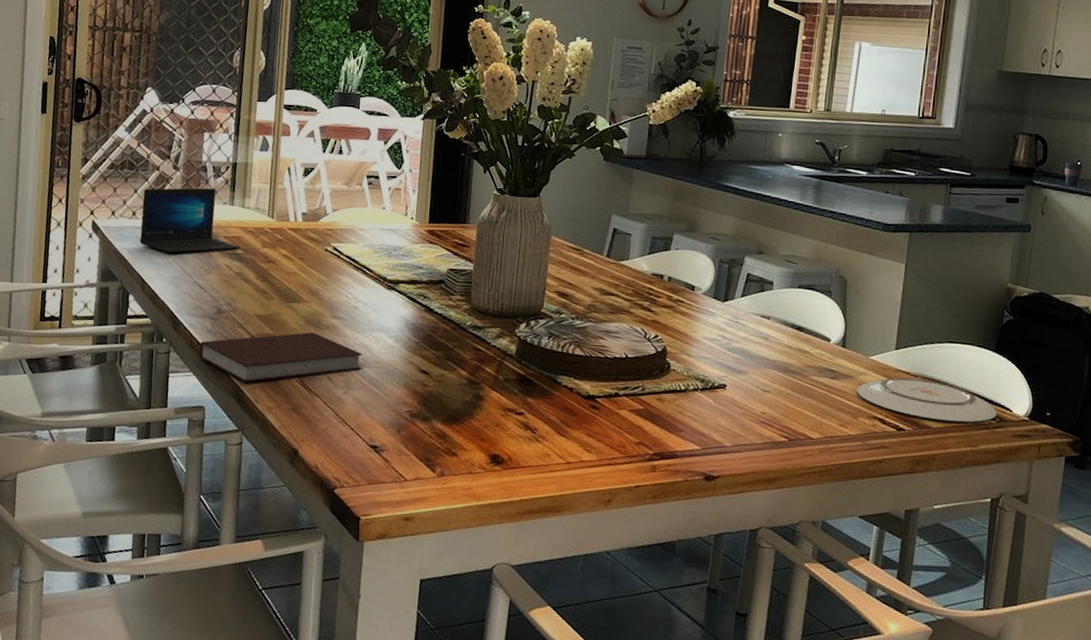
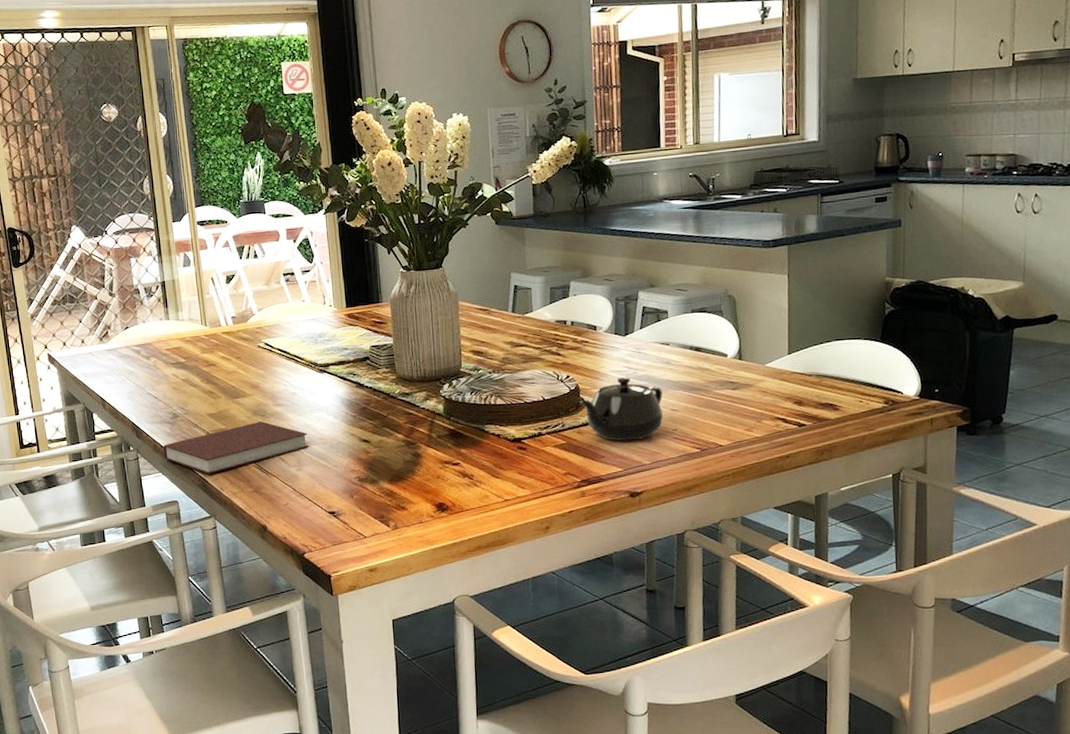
laptop: present [139,188,240,254] -> none [88,308,182,372]
teapot: none [665,346,756,418] -> present [580,377,663,441]
plate: present [857,377,997,423] -> none [757,377,889,412]

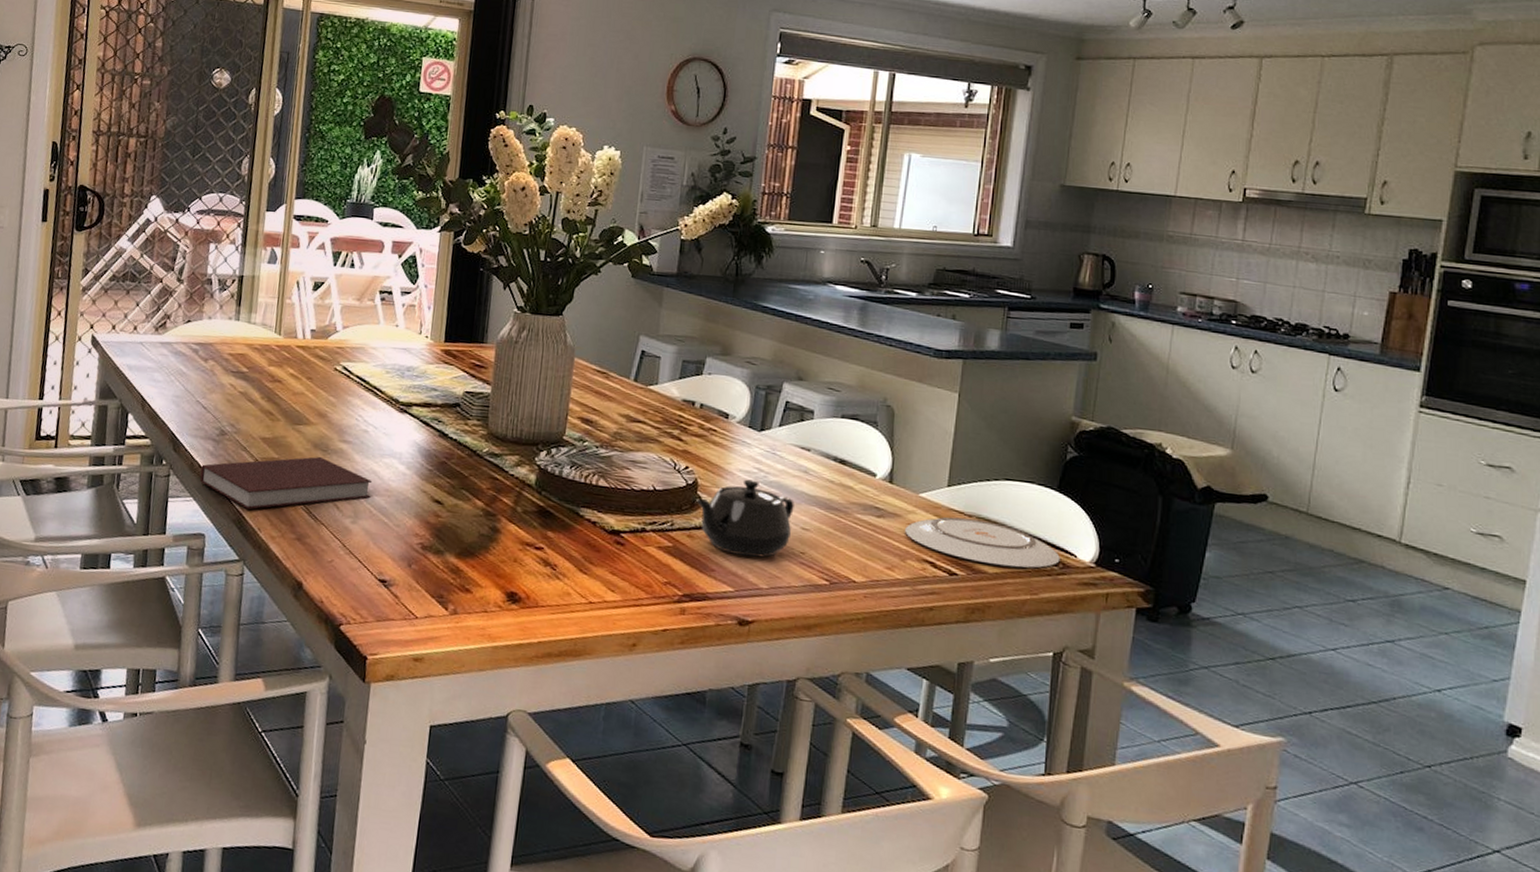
plate: none [757,377,889,412] -> present [905,517,1060,569]

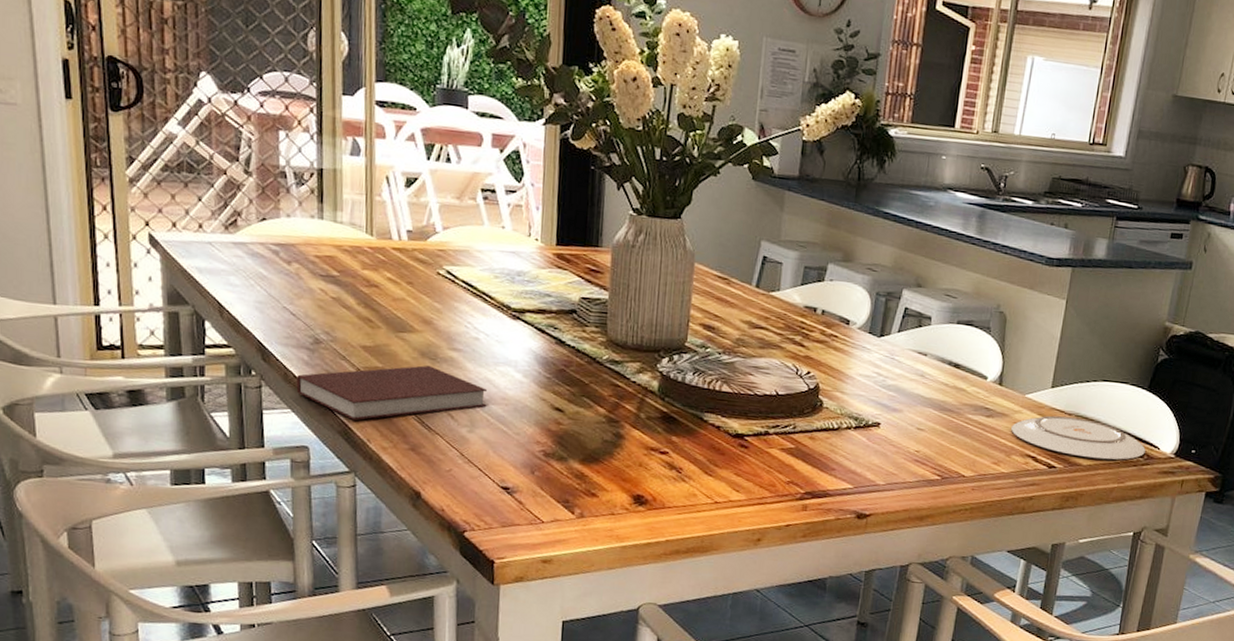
teapot: present [696,479,794,558] -> none [818,383,911,457]

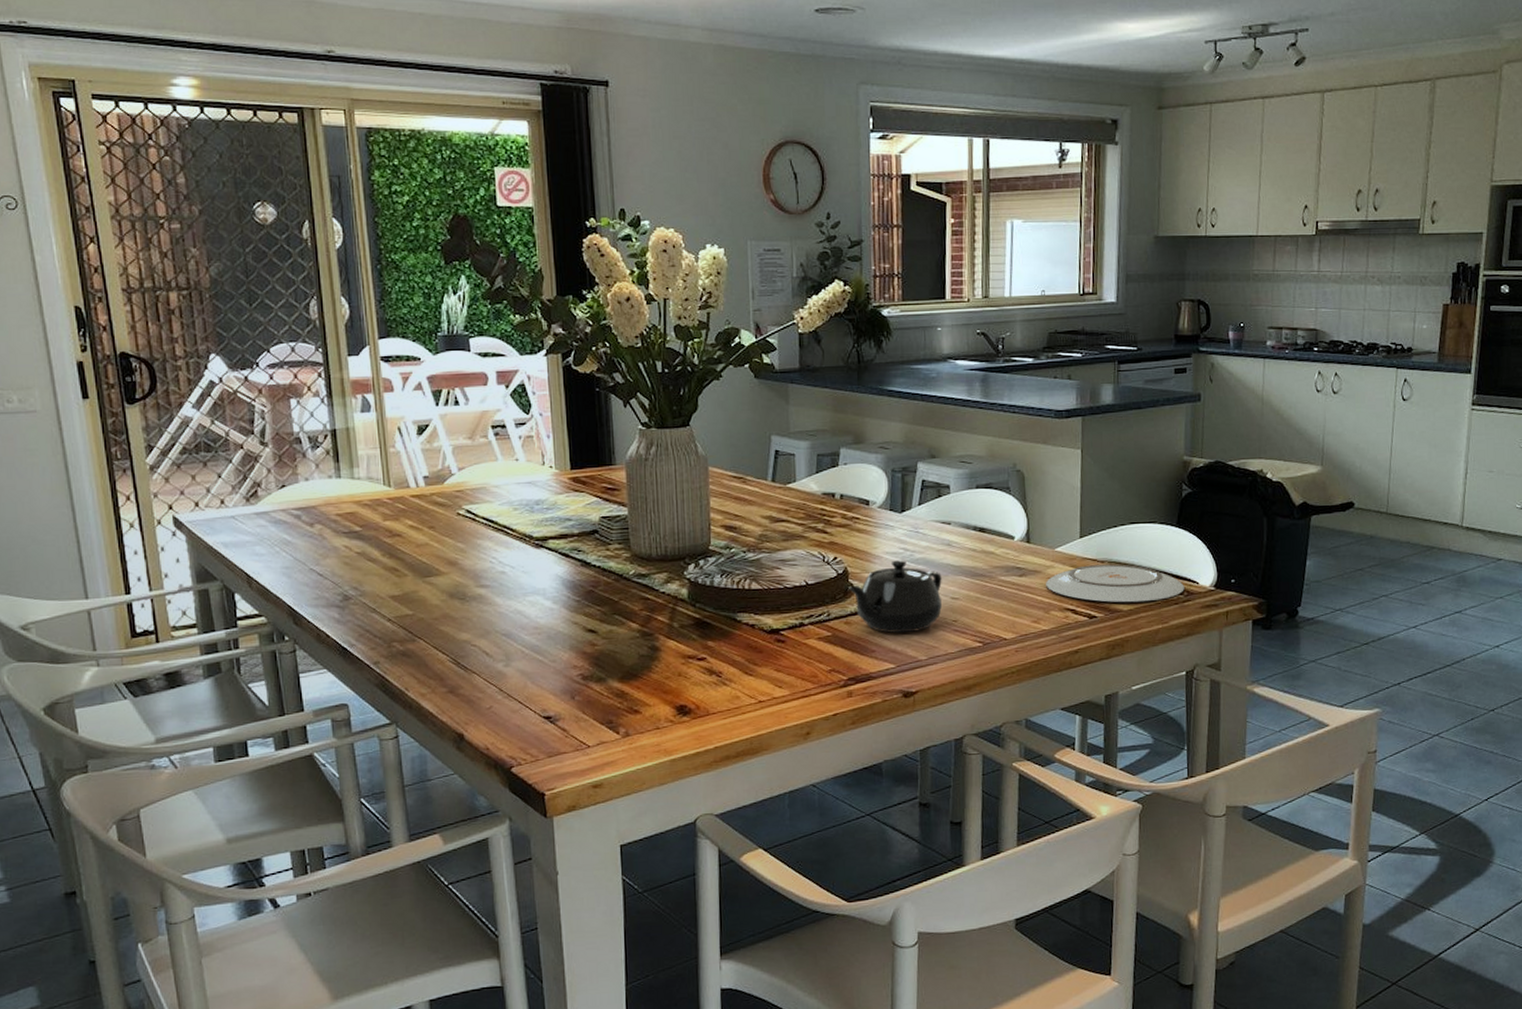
notebook: present [296,365,488,420] -> none [329,606,520,671]
teapot: none [818,383,911,457] -> present [849,560,942,634]

